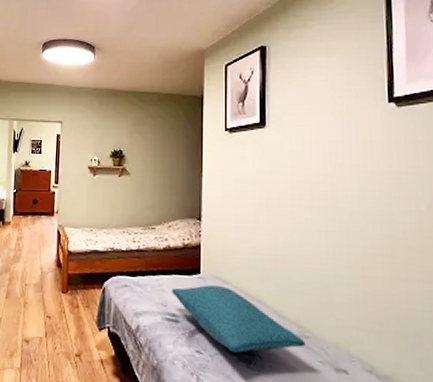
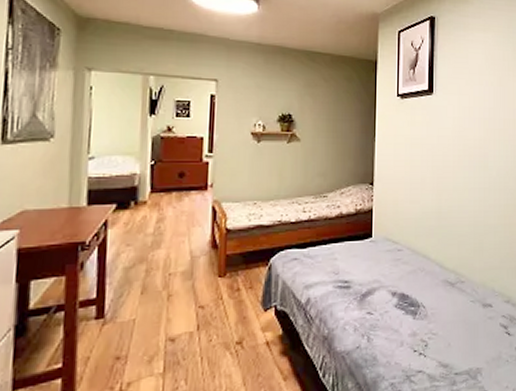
pillow: present [172,285,306,353] -> none [344,247,462,307]

